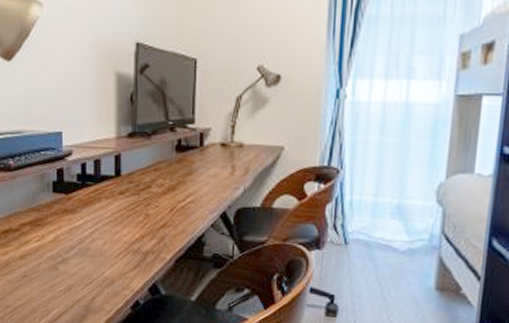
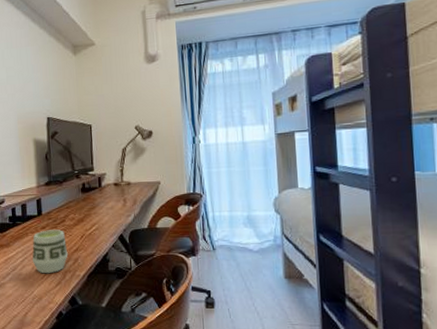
cup: none [104,196,152,253] -> present [32,229,68,274]

